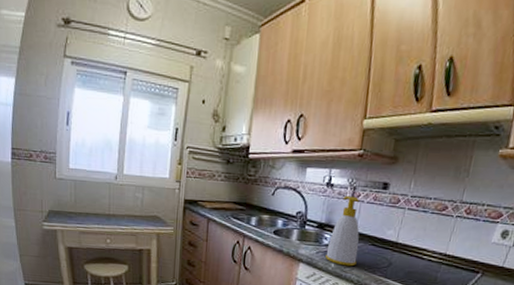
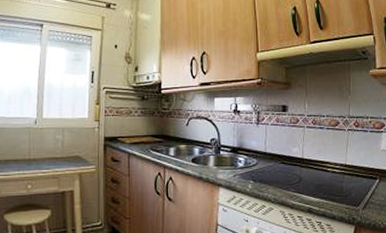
soap bottle: present [325,195,360,267] -> none [242,120,271,186]

